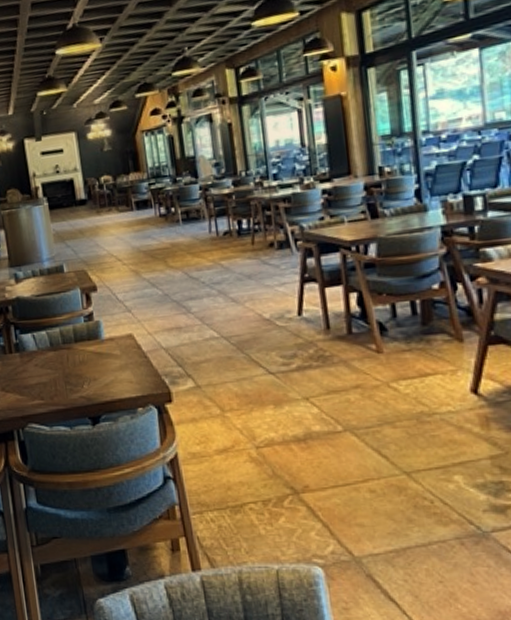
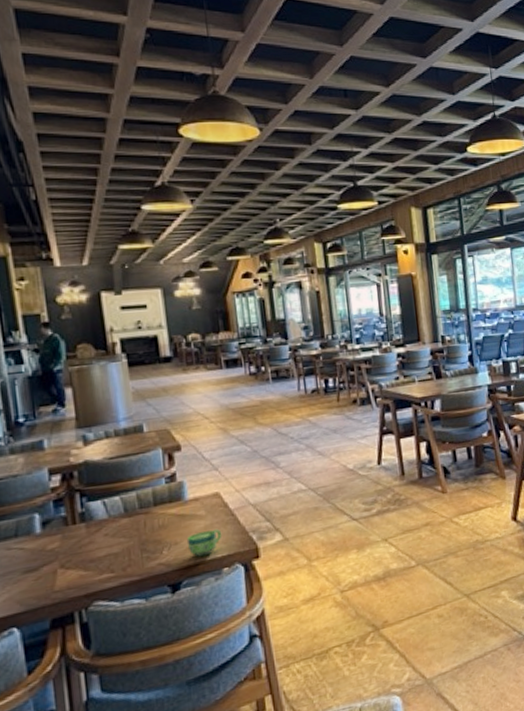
cup: none [104,369,136,395] -> present [186,528,222,557]

